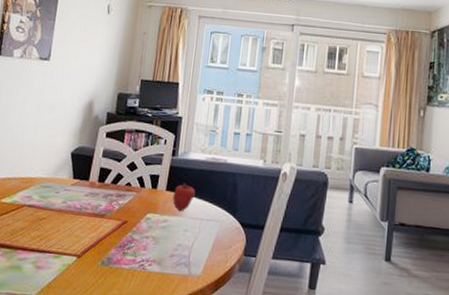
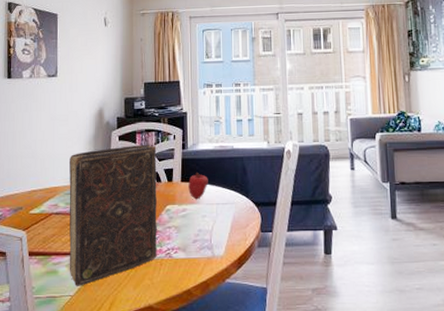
book: none [34,144,145,287] -> present [69,145,157,286]

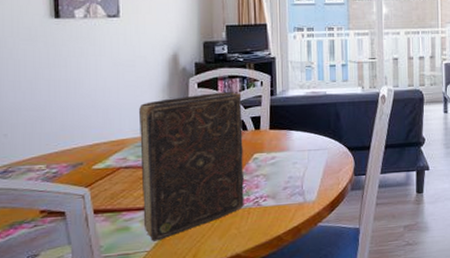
apple: present [188,173,208,200] -> none [278,120,299,147]

